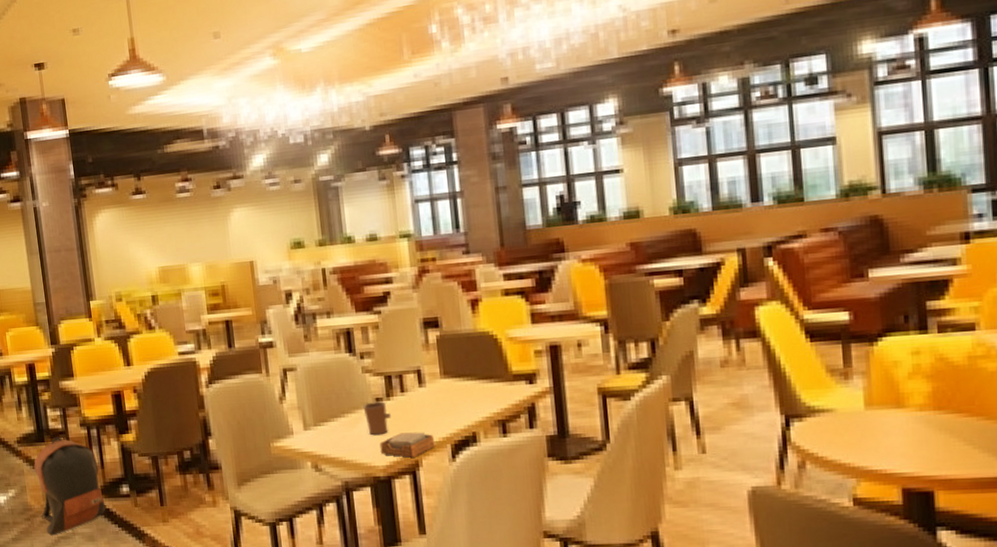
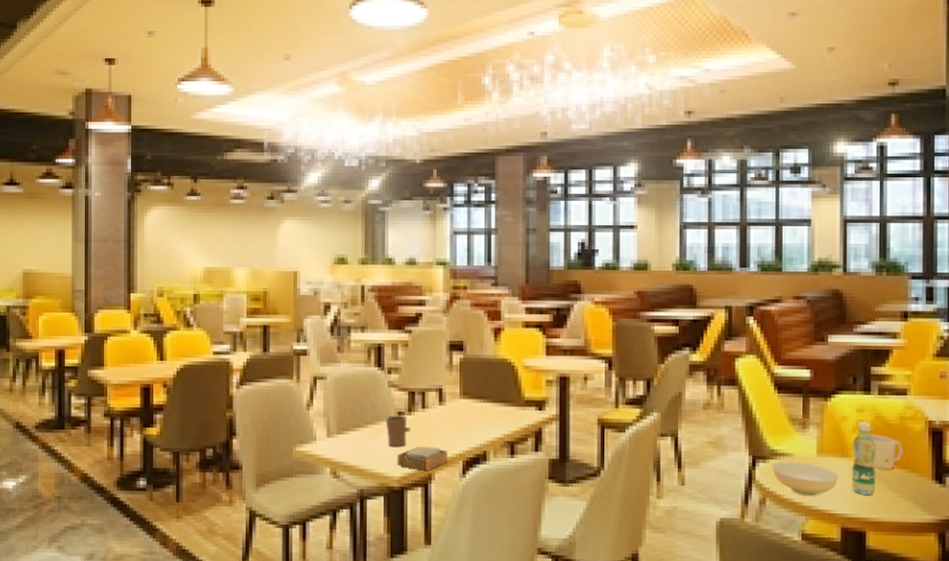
backpack: present [34,436,106,535] -> none [50,424,120,524]
bowl: none [808,417,896,455] -> present [771,461,840,496]
bottle: none [909,366,943,450] -> present [851,422,876,496]
mug: none [933,379,975,420] -> present [871,434,903,470]

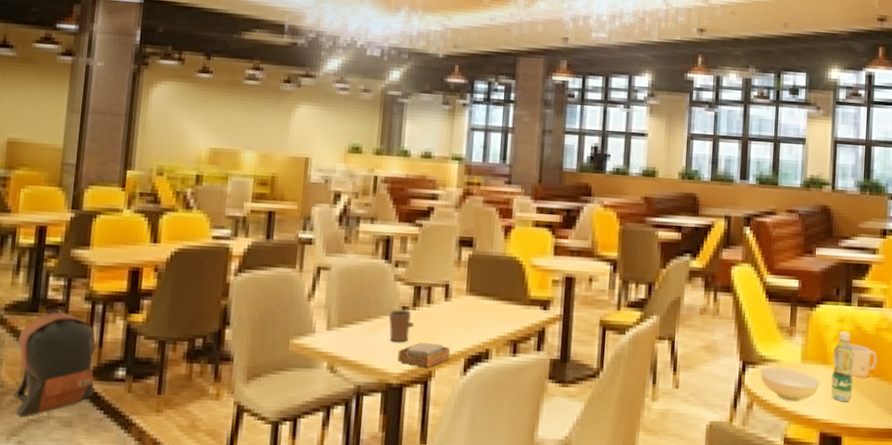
backpack: none [50,424,120,524] -> present [12,307,96,416]

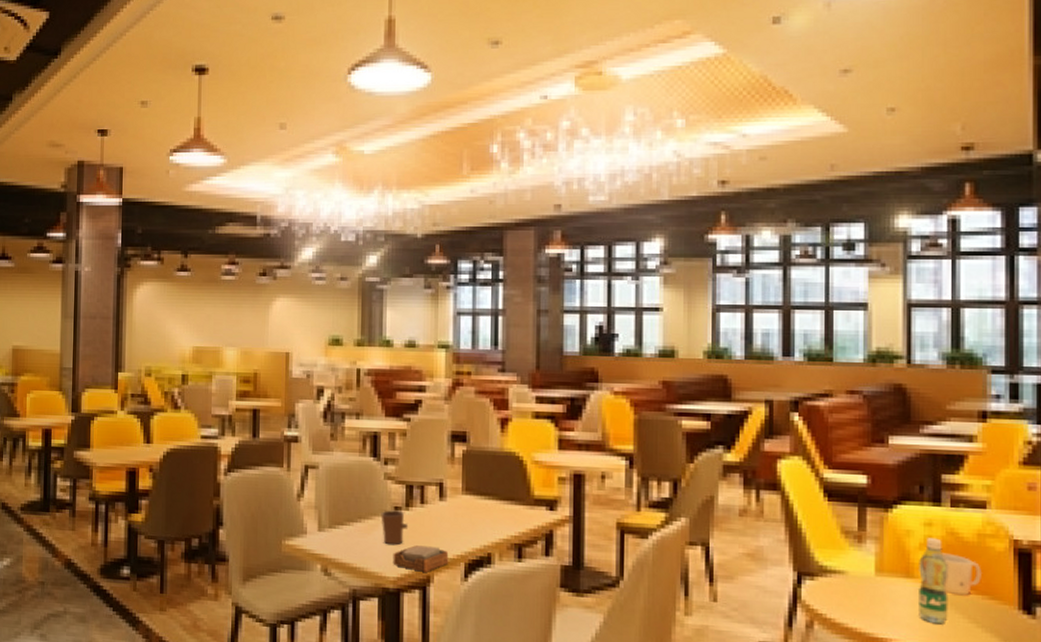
backpack: present [12,307,96,416] -> none [33,507,103,611]
bowl: present [759,367,820,401] -> none [820,579,903,621]

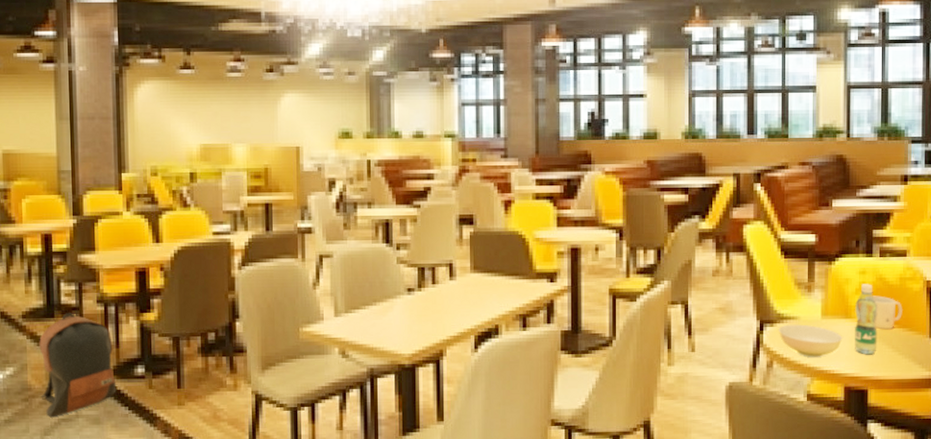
backpack: none [33,507,103,611] -> present [39,312,117,417]
cup: present [381,509,409,546] -> none [395,291,422,325]
napkin holder: present [393,545,449,572] -> none [407,323,460,347]
bowl: none [820,579,903,621] -> present [778,324,843,357]

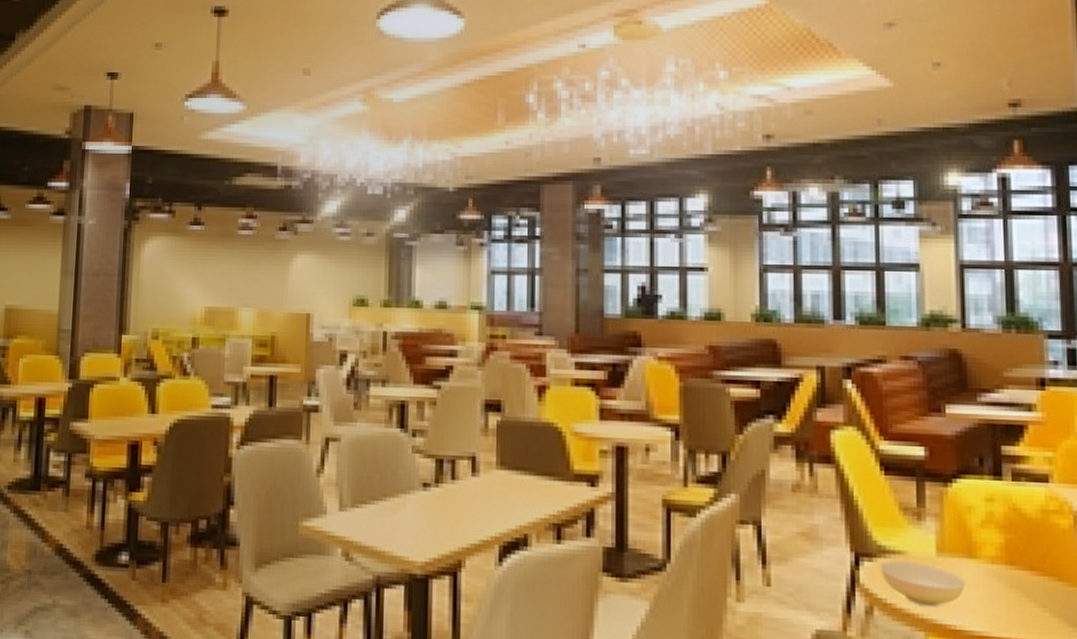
backpack: present [39,312,117,417] -> none [18,485,98,604]
bottle: present [854,284,878,355] -> none [981,514,1014,609]
mug: present [873,295,903,330] -> none [1005,531,1047,577]

